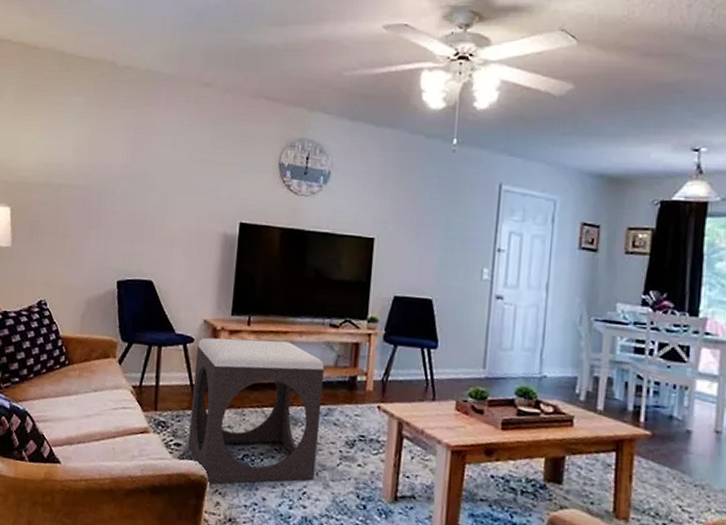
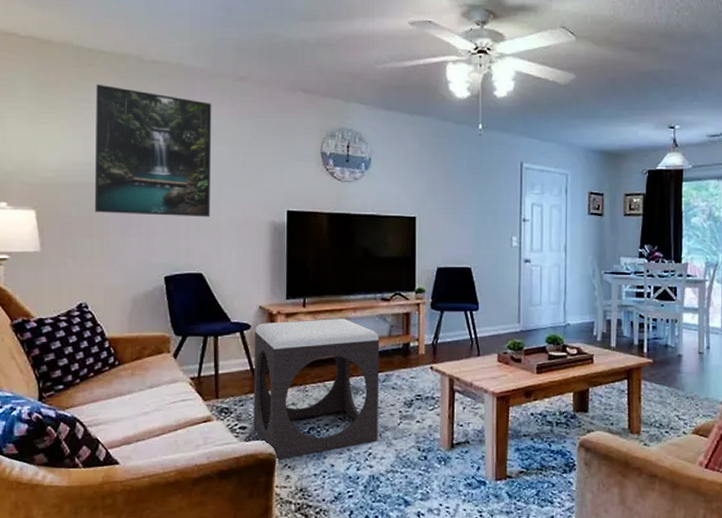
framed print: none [60,88,176,225] -> present [94,84,212,218]

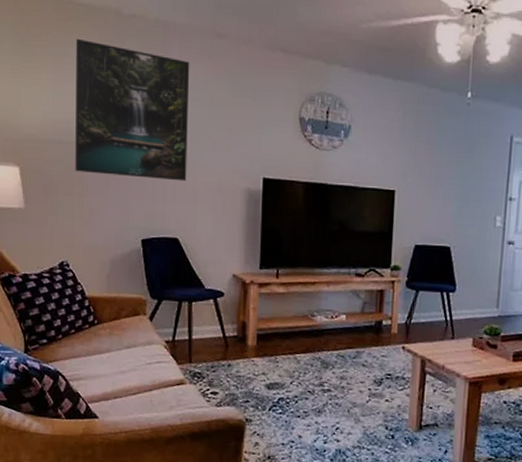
footstool: present [253,318,380,461] -> none [225,291,352,427]

